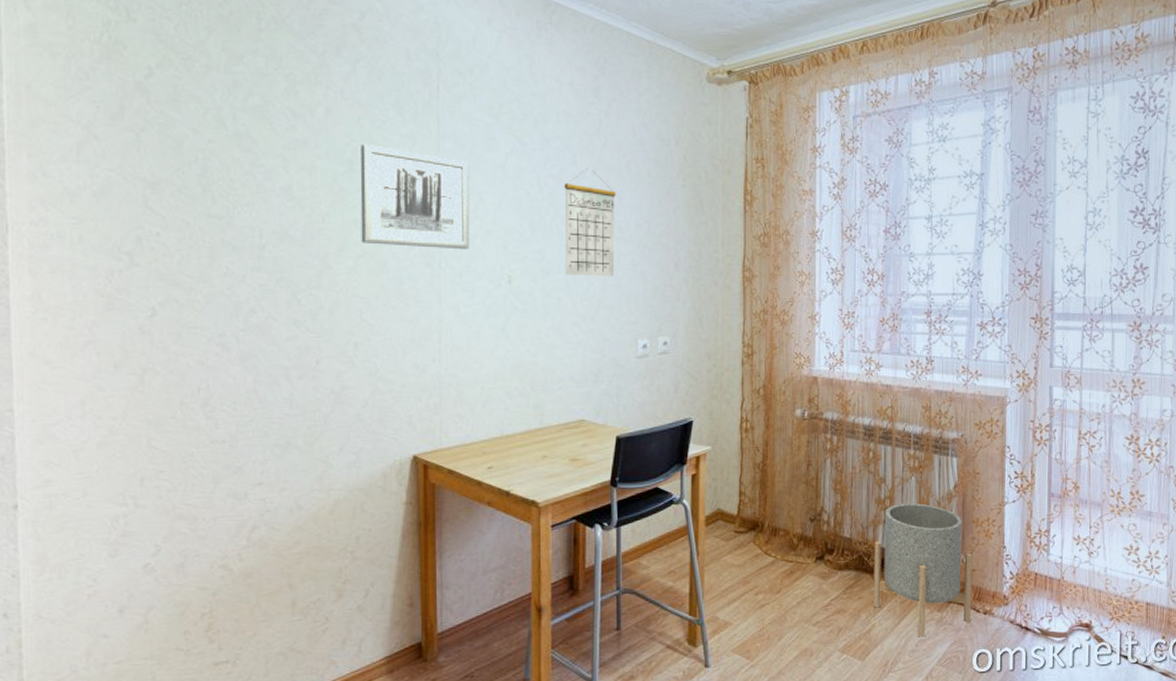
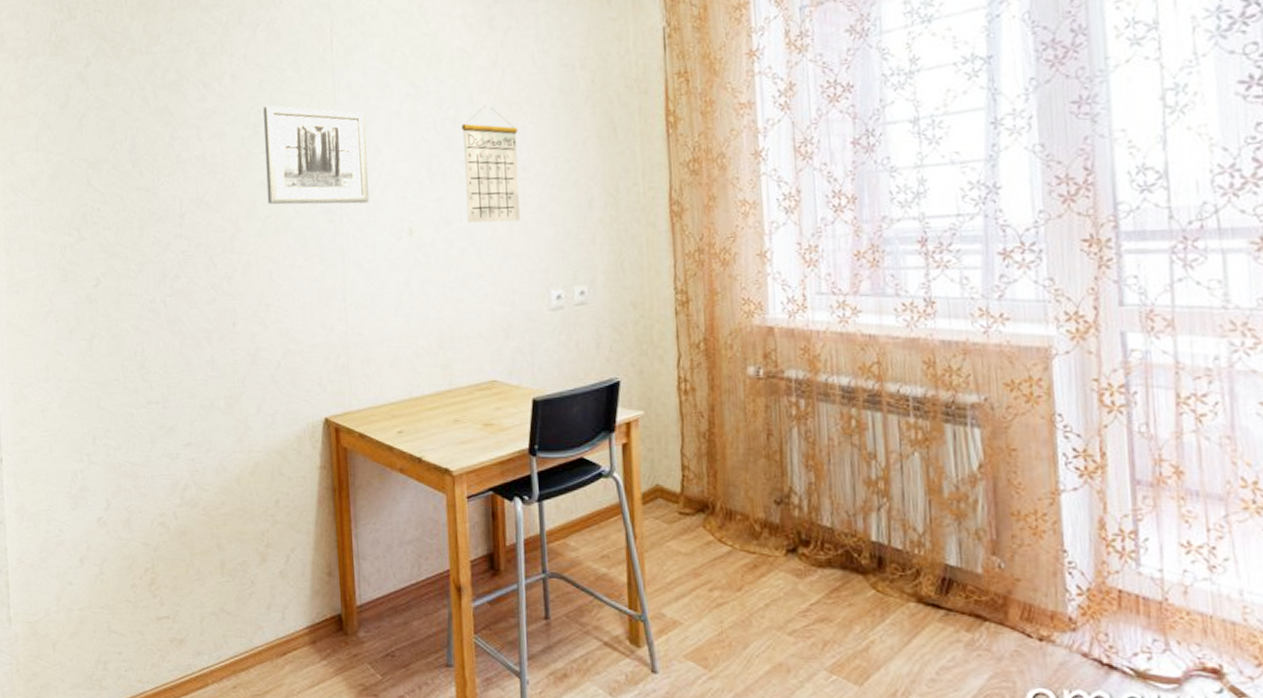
planter: present [873,503,973,638] -> none [865,487,1019,664]

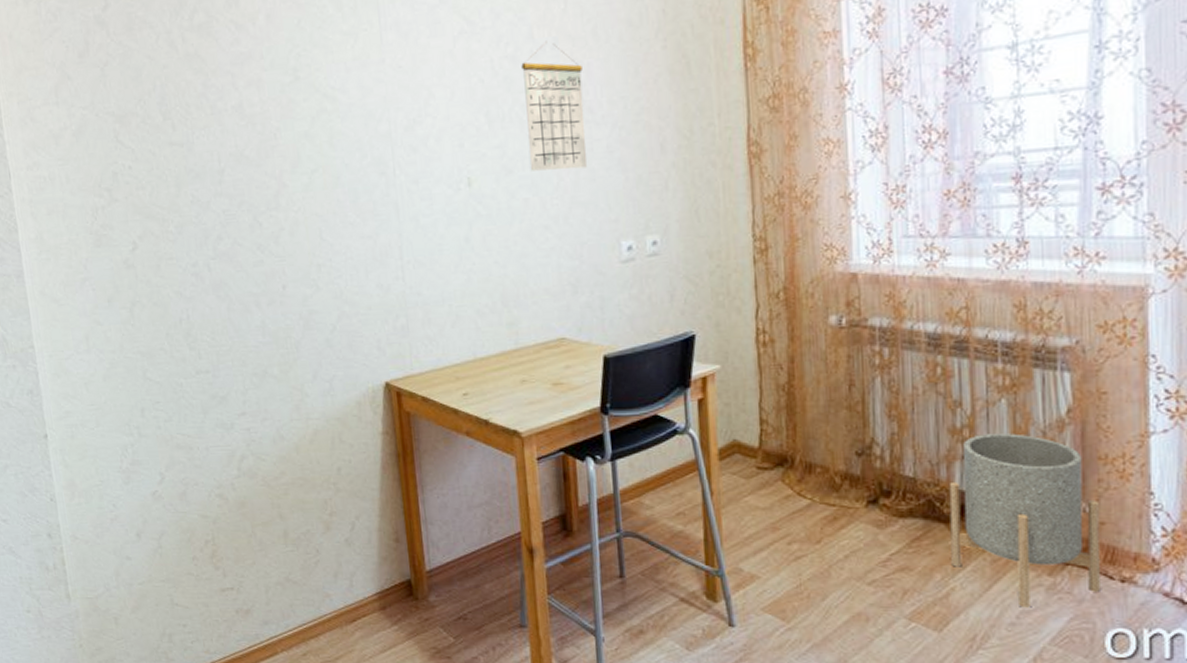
wall art: present [263,106,369,205] -> none [303,48,424,157]
planter: none [865,487,1019,664] -> present [948,433,1101,608]

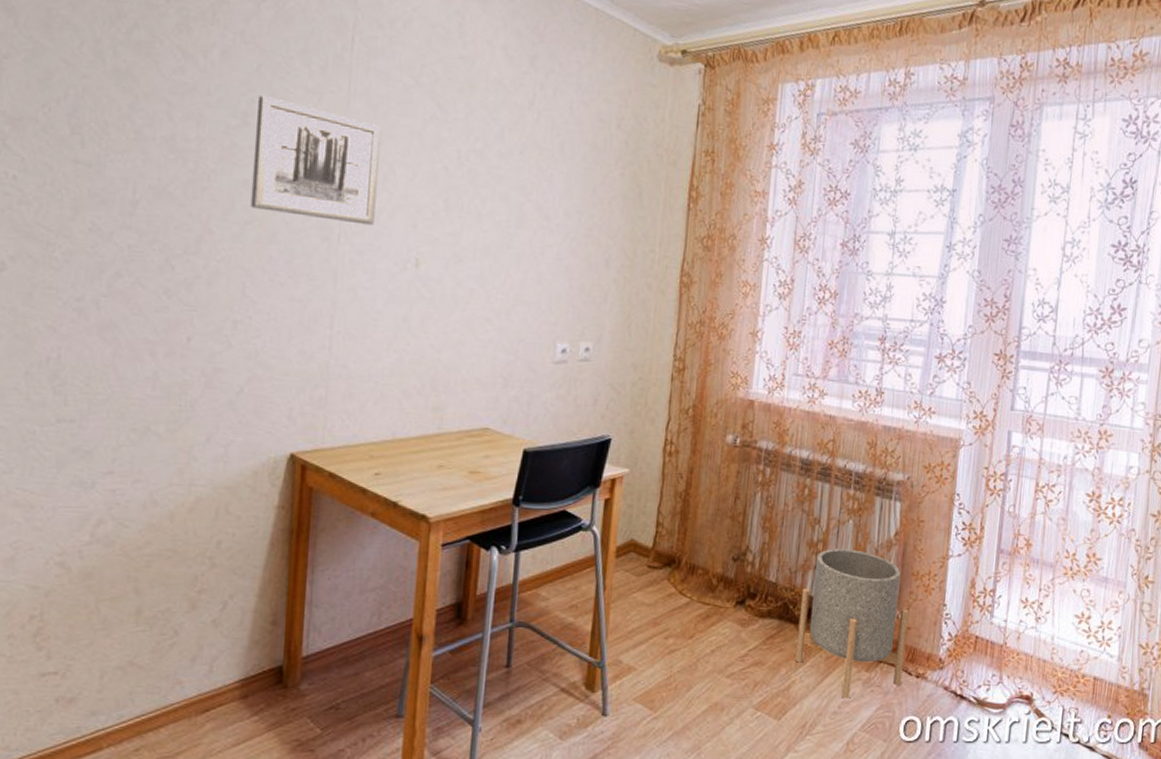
wall art: none [303,48,424,157] -> present [250,96,382,226]
calendar: present [521,41,588,171] -> none [480,144,546,270]

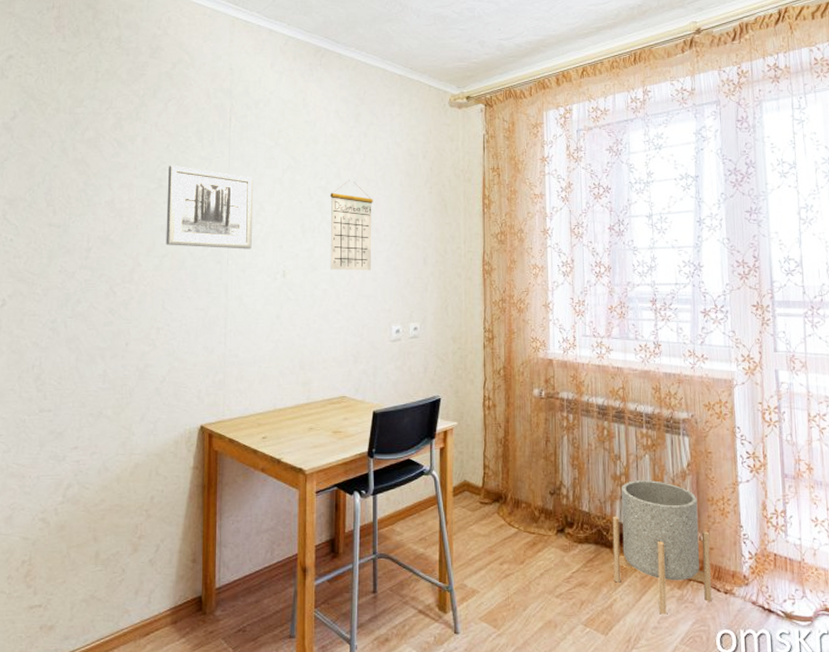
calendar: none [480,144,546,270] -> present [330,179,373,271]

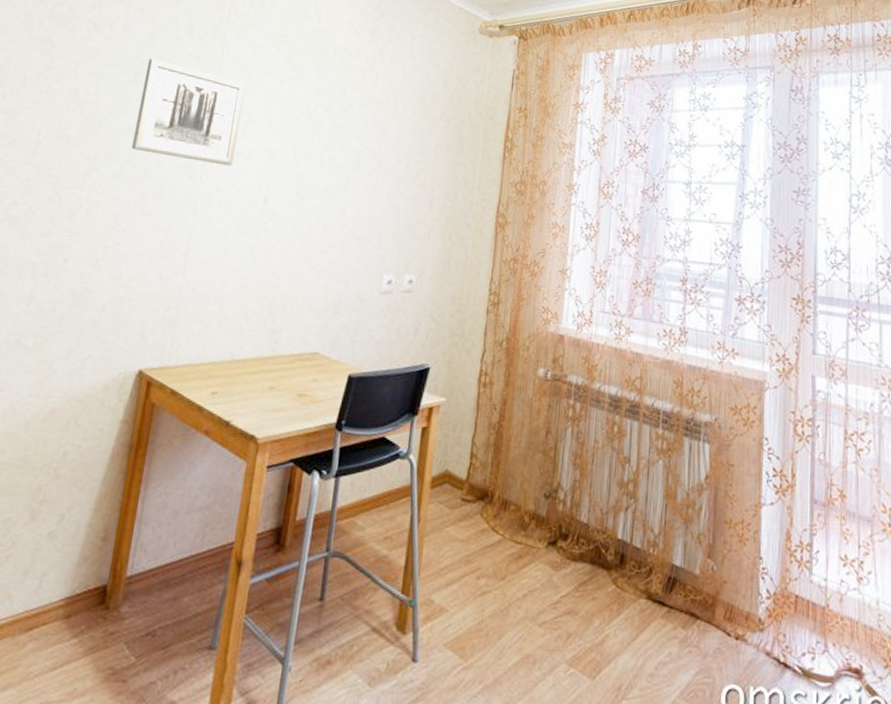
calendar: present [330,179,373,271] -> none [320,100,381,208]
planter: present [612,480,712,615] -> none [609,490,724,659]

